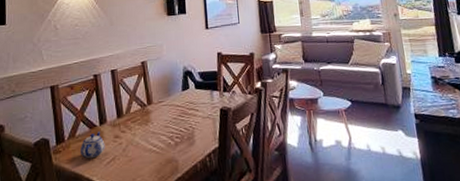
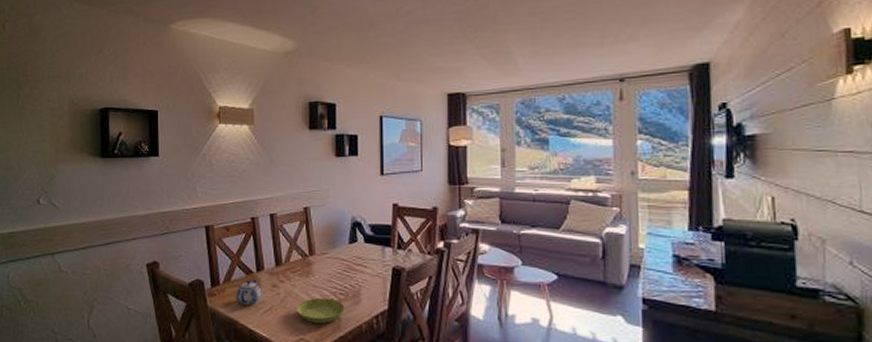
saucer: none [138,142,181,168] -> present [297,297,345,323]

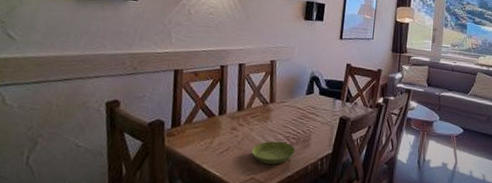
teapot: present [236,277,262,306] -> none [194,120,221,147]

